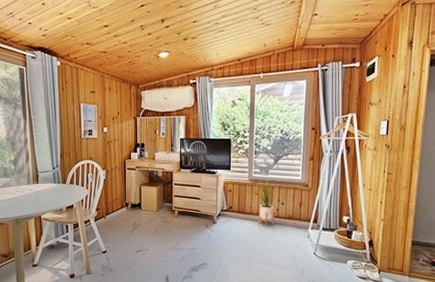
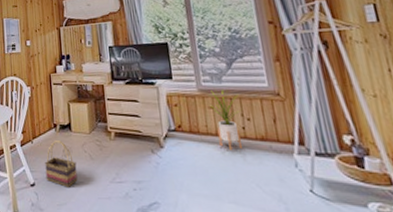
basket: none [116,217,144,253] -> present [45,141,78,187]

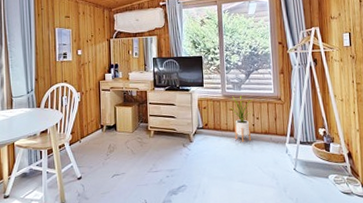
basket: present [45,141,78,187] -> none [91,139,120,178]

